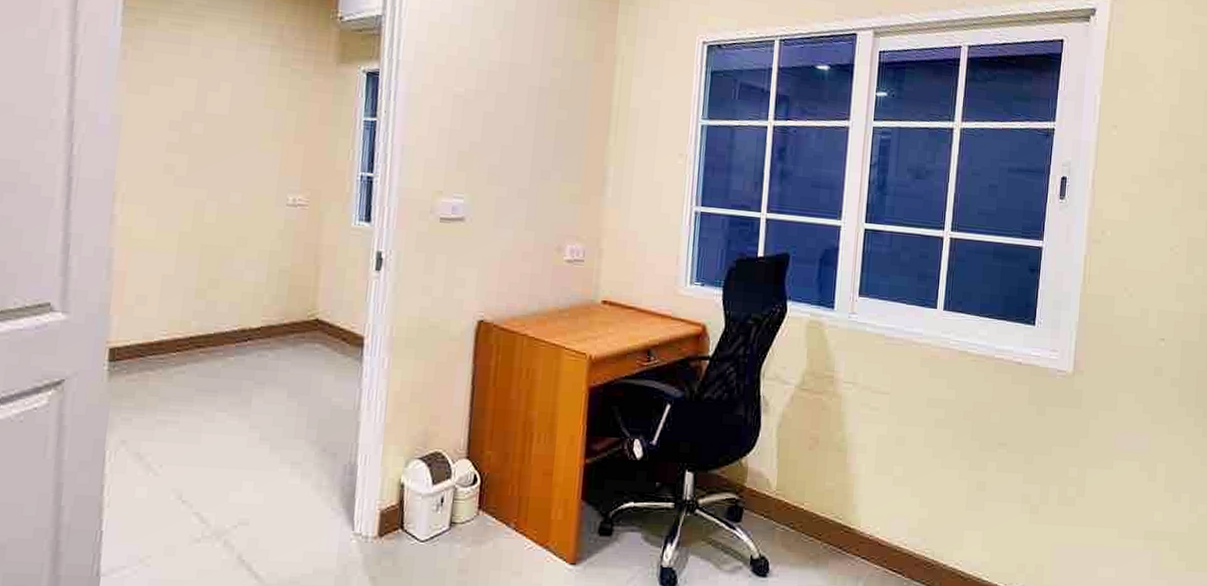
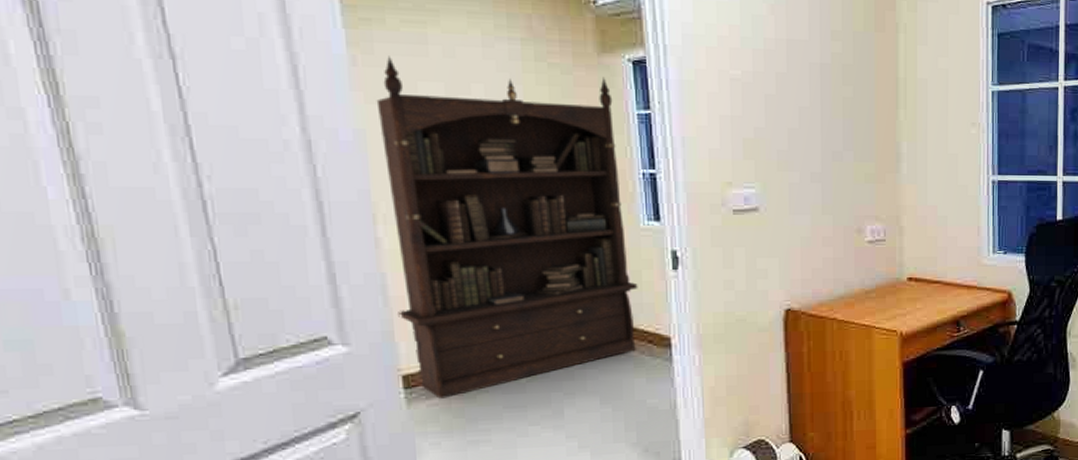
bookcase: none [117,52,344,375] -> present [376,56,638,399]

